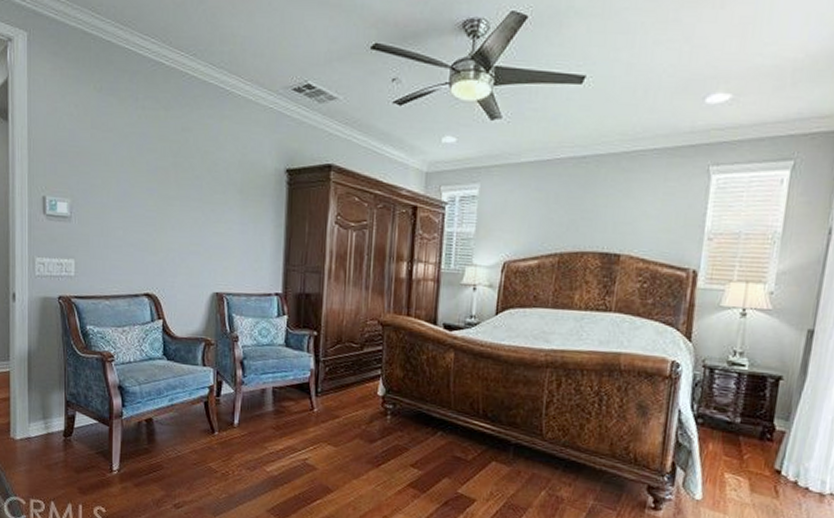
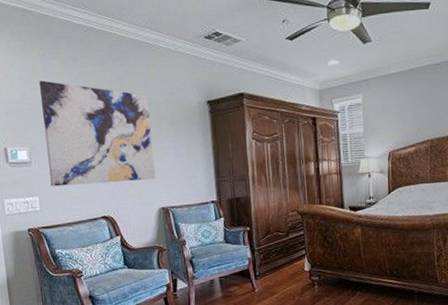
wall art: none [90,120,217,257] -> present [38,80,156,187]

